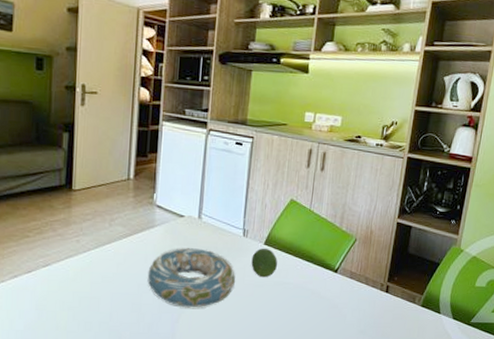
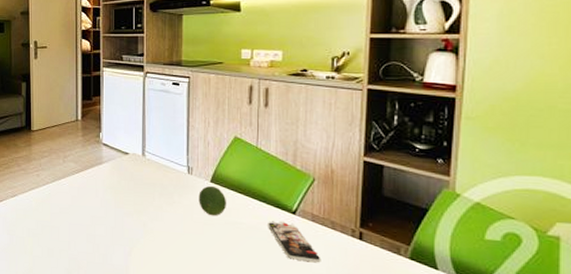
decorative bowl: present [147,248,235,309] -> none [99,183,183,244]
smartphone: none [312,280,354,316] -> present [268,221,321,263]

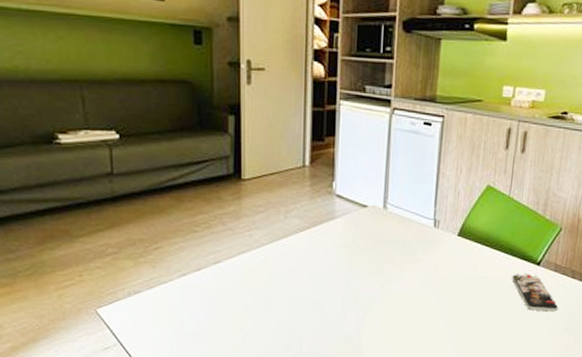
fruit: present [199,186,227,216] -> none [443,240,474,272]

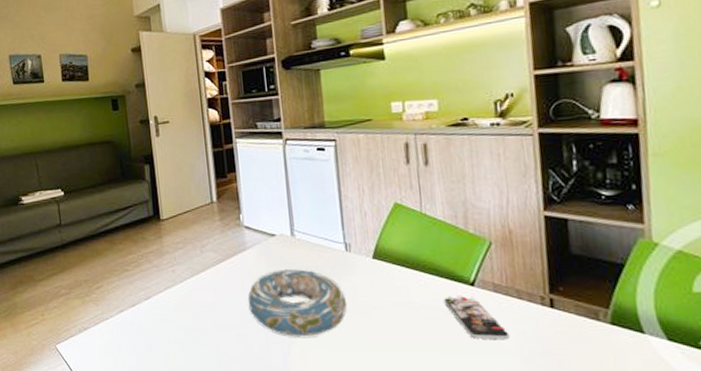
decorative bowl: none [328,241,426,307] -> present [247,269,347,339]

